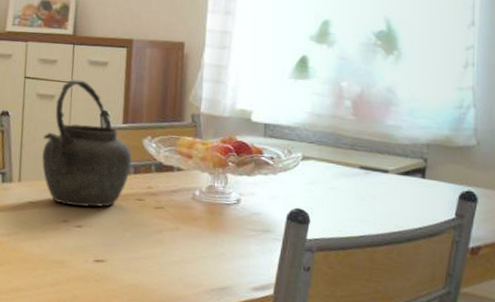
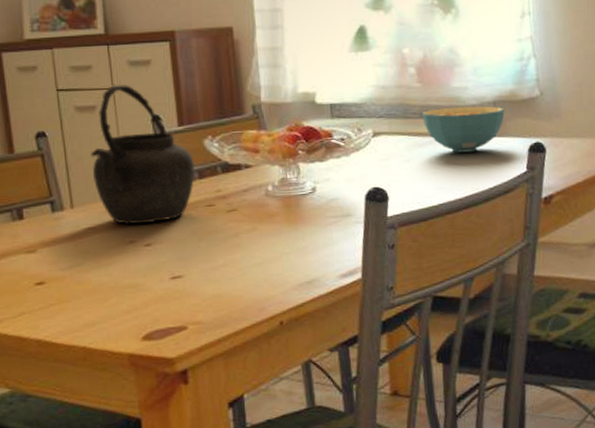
cereal bowl: none [352,143,438,190] -> present [421,106,505,153]

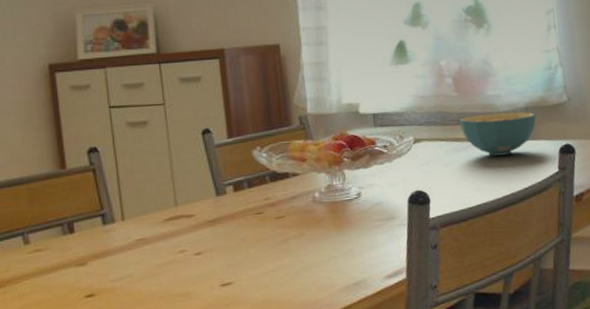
kettle: present [90,85,196,225] -> none [142,100,245,234]

